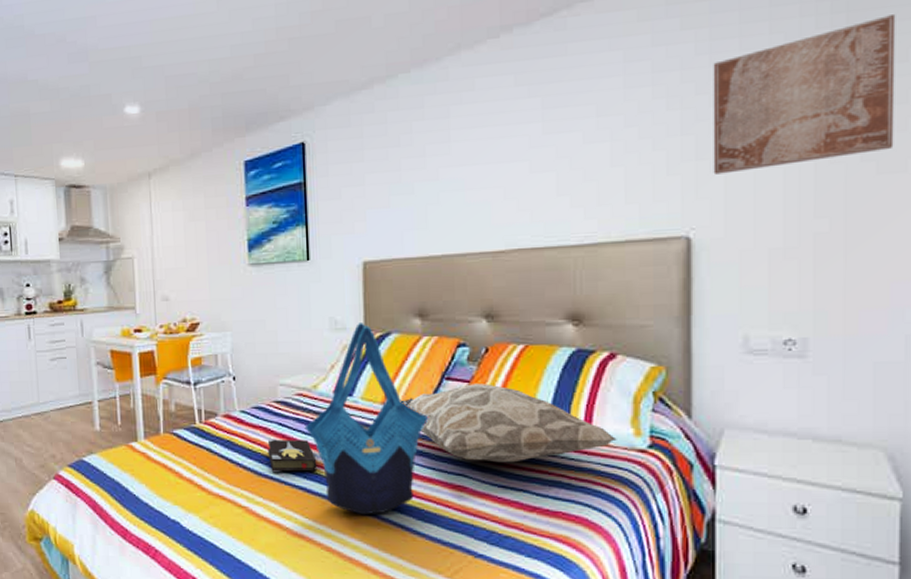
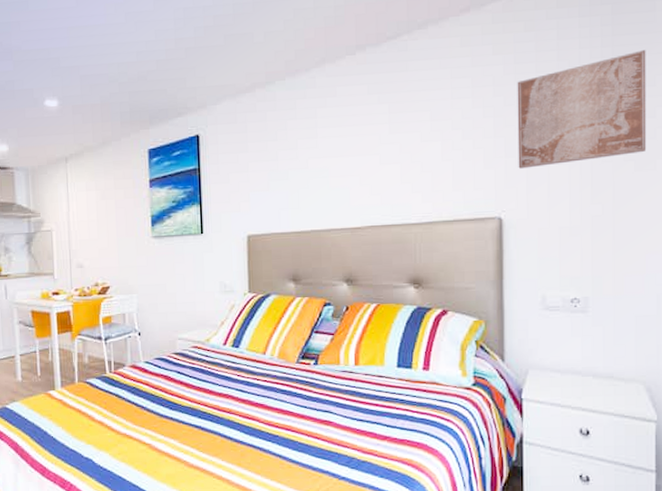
hardback book: present [267,439,317,473] -> none [168,385,210,414]
tote bag: present [304,323,429,515] -> none [199,286,302,448]
decorative pillow: present [401,384,617,463] -> none [279,336,449,401]

